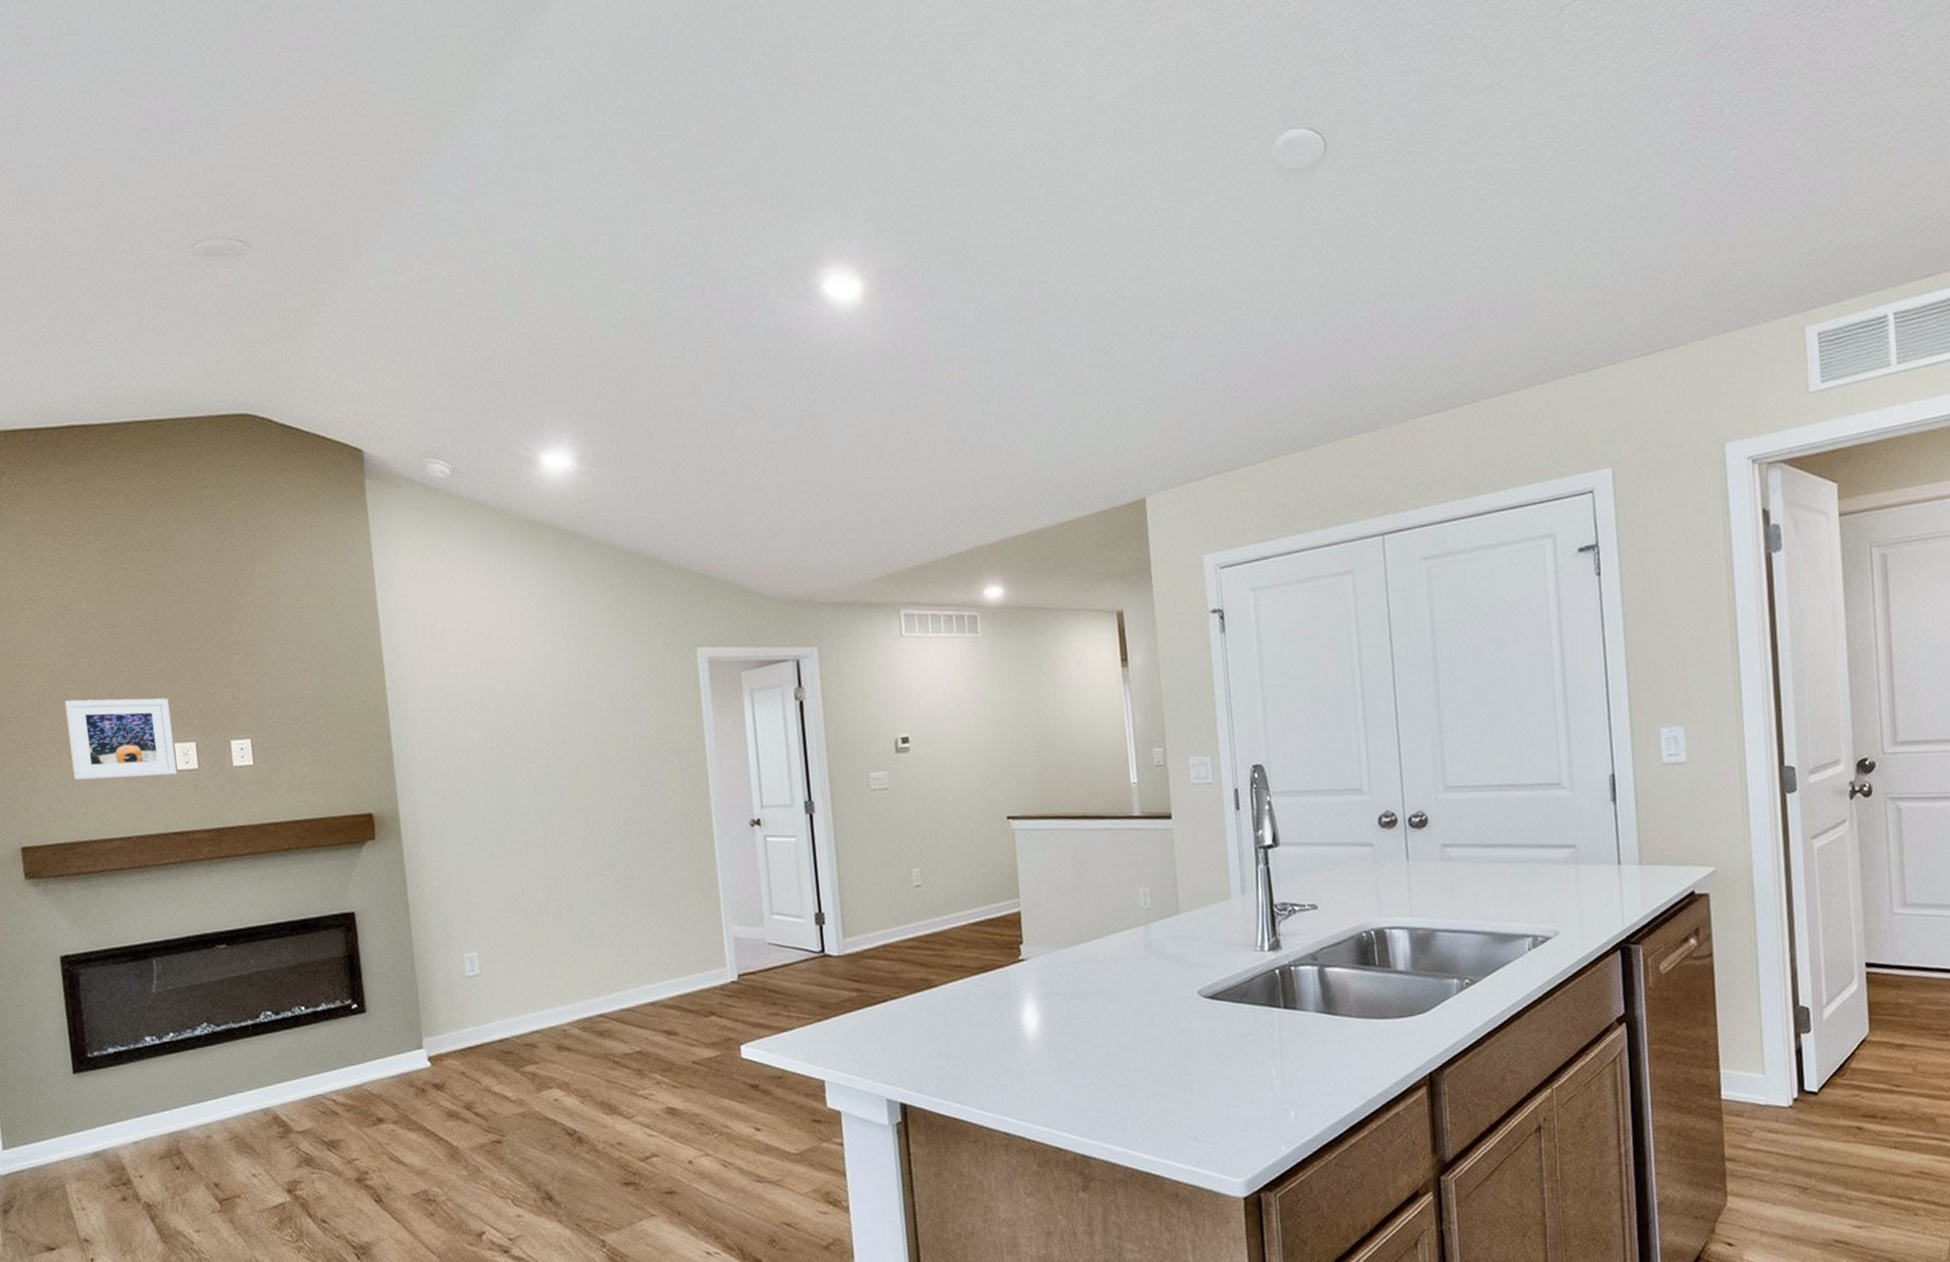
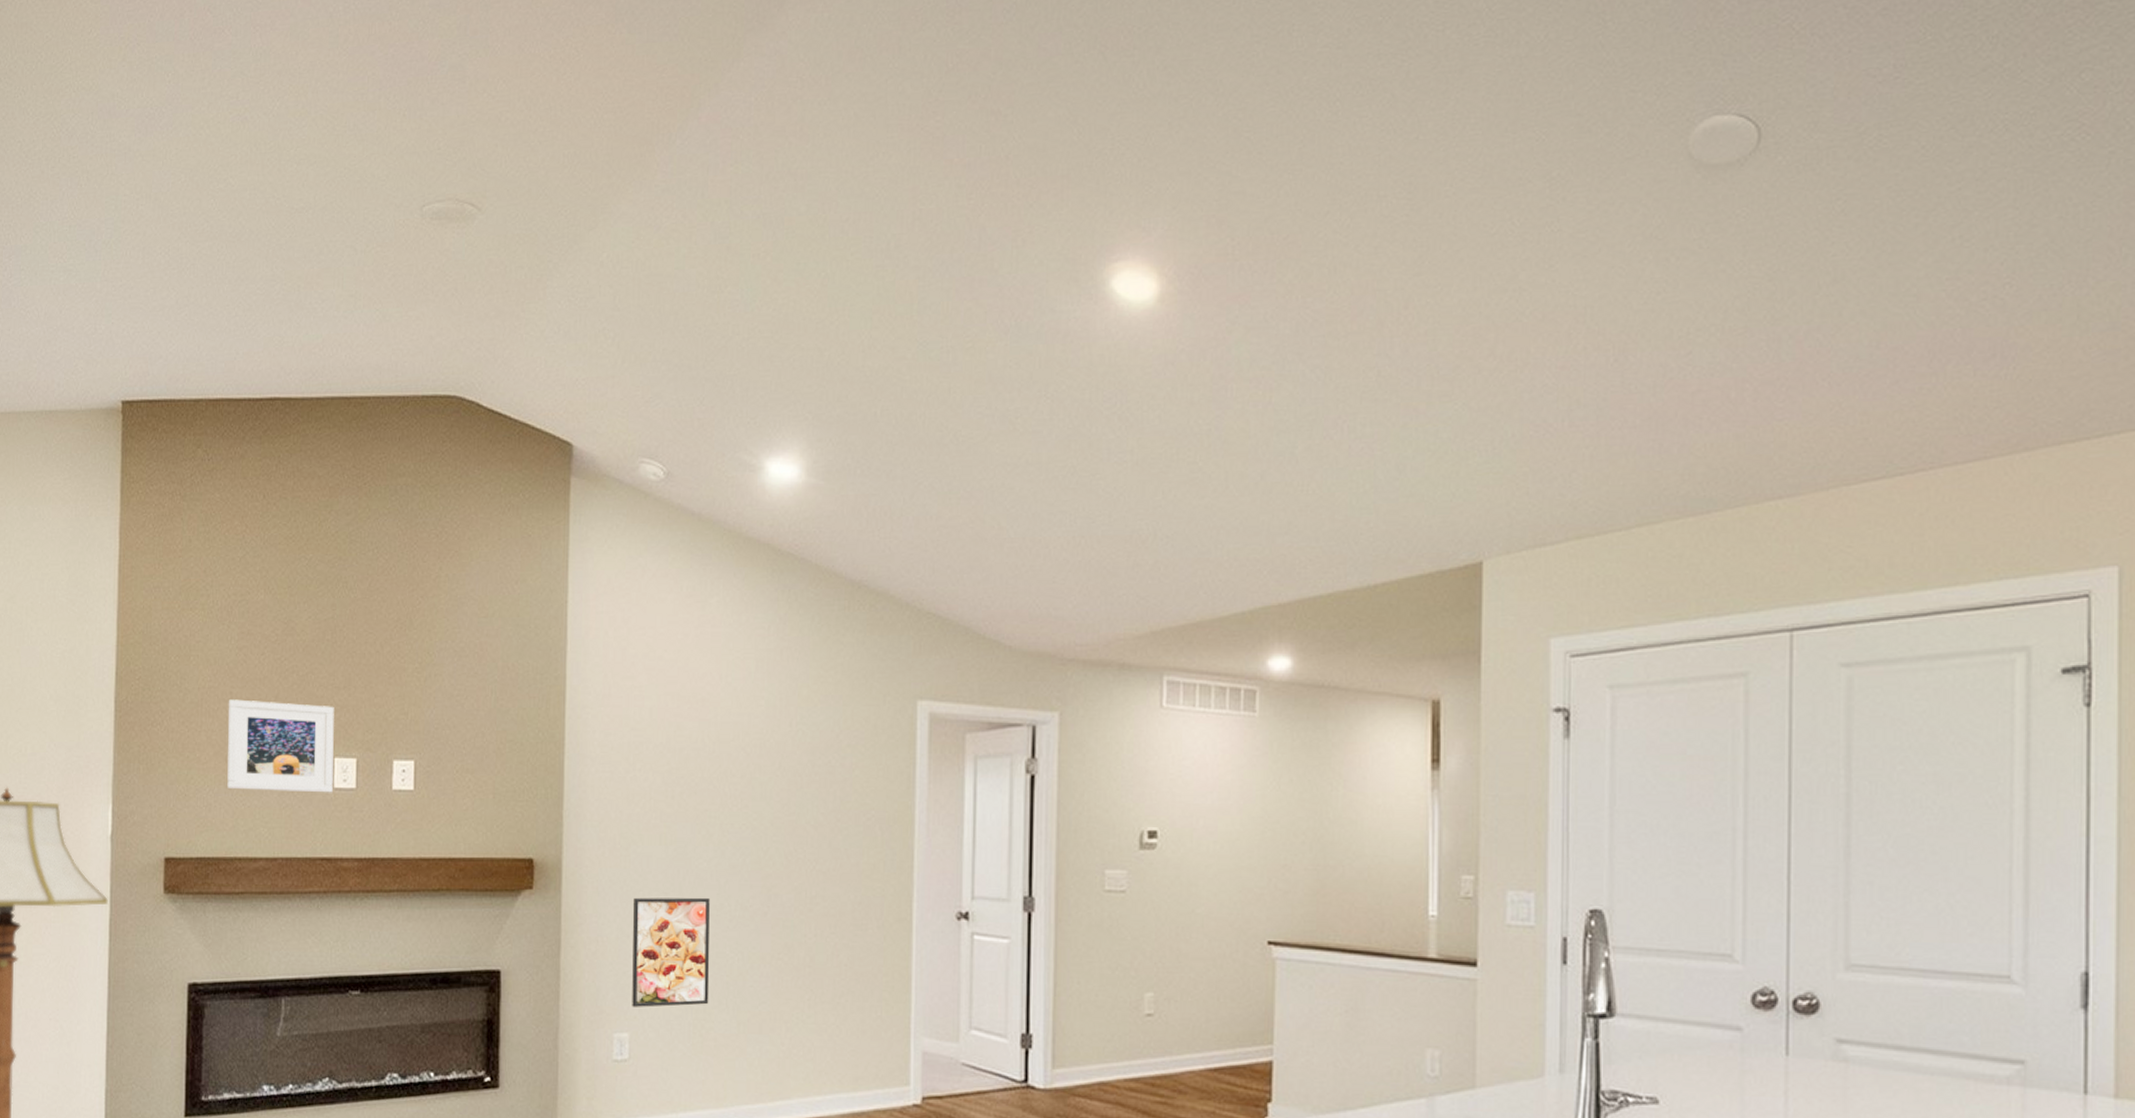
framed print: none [467,830,546,930] -> present [632,897,710,1008]

